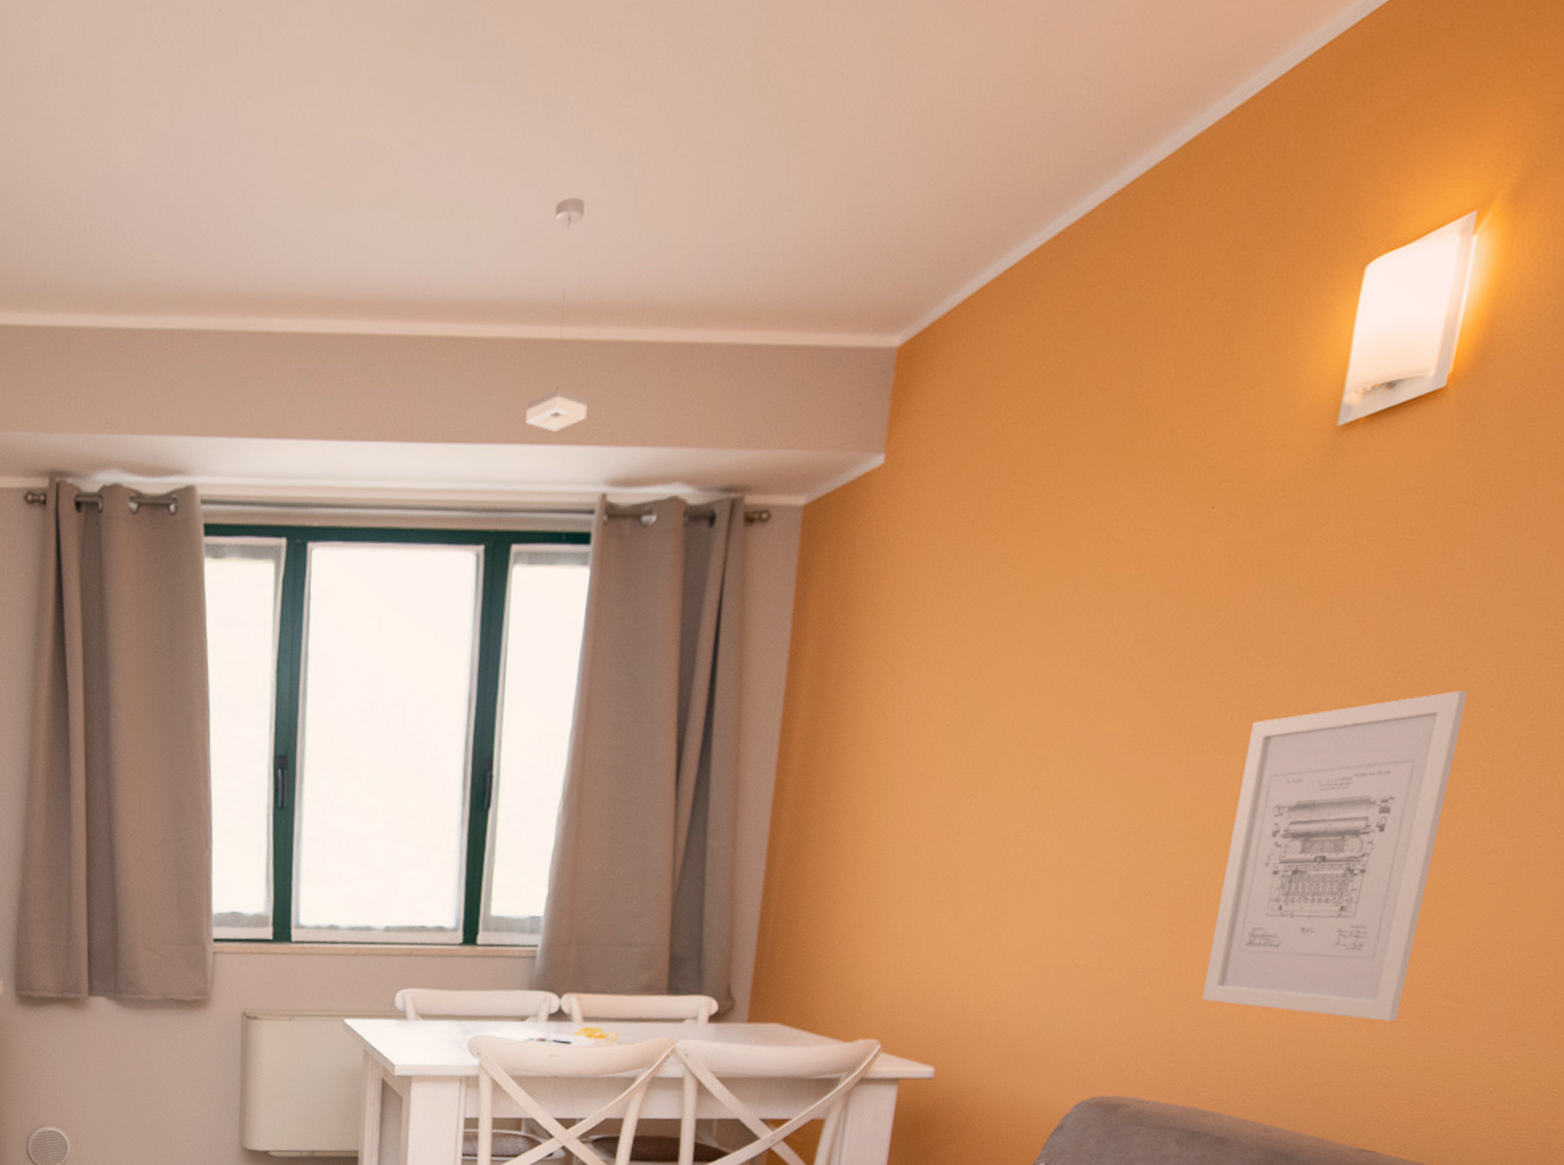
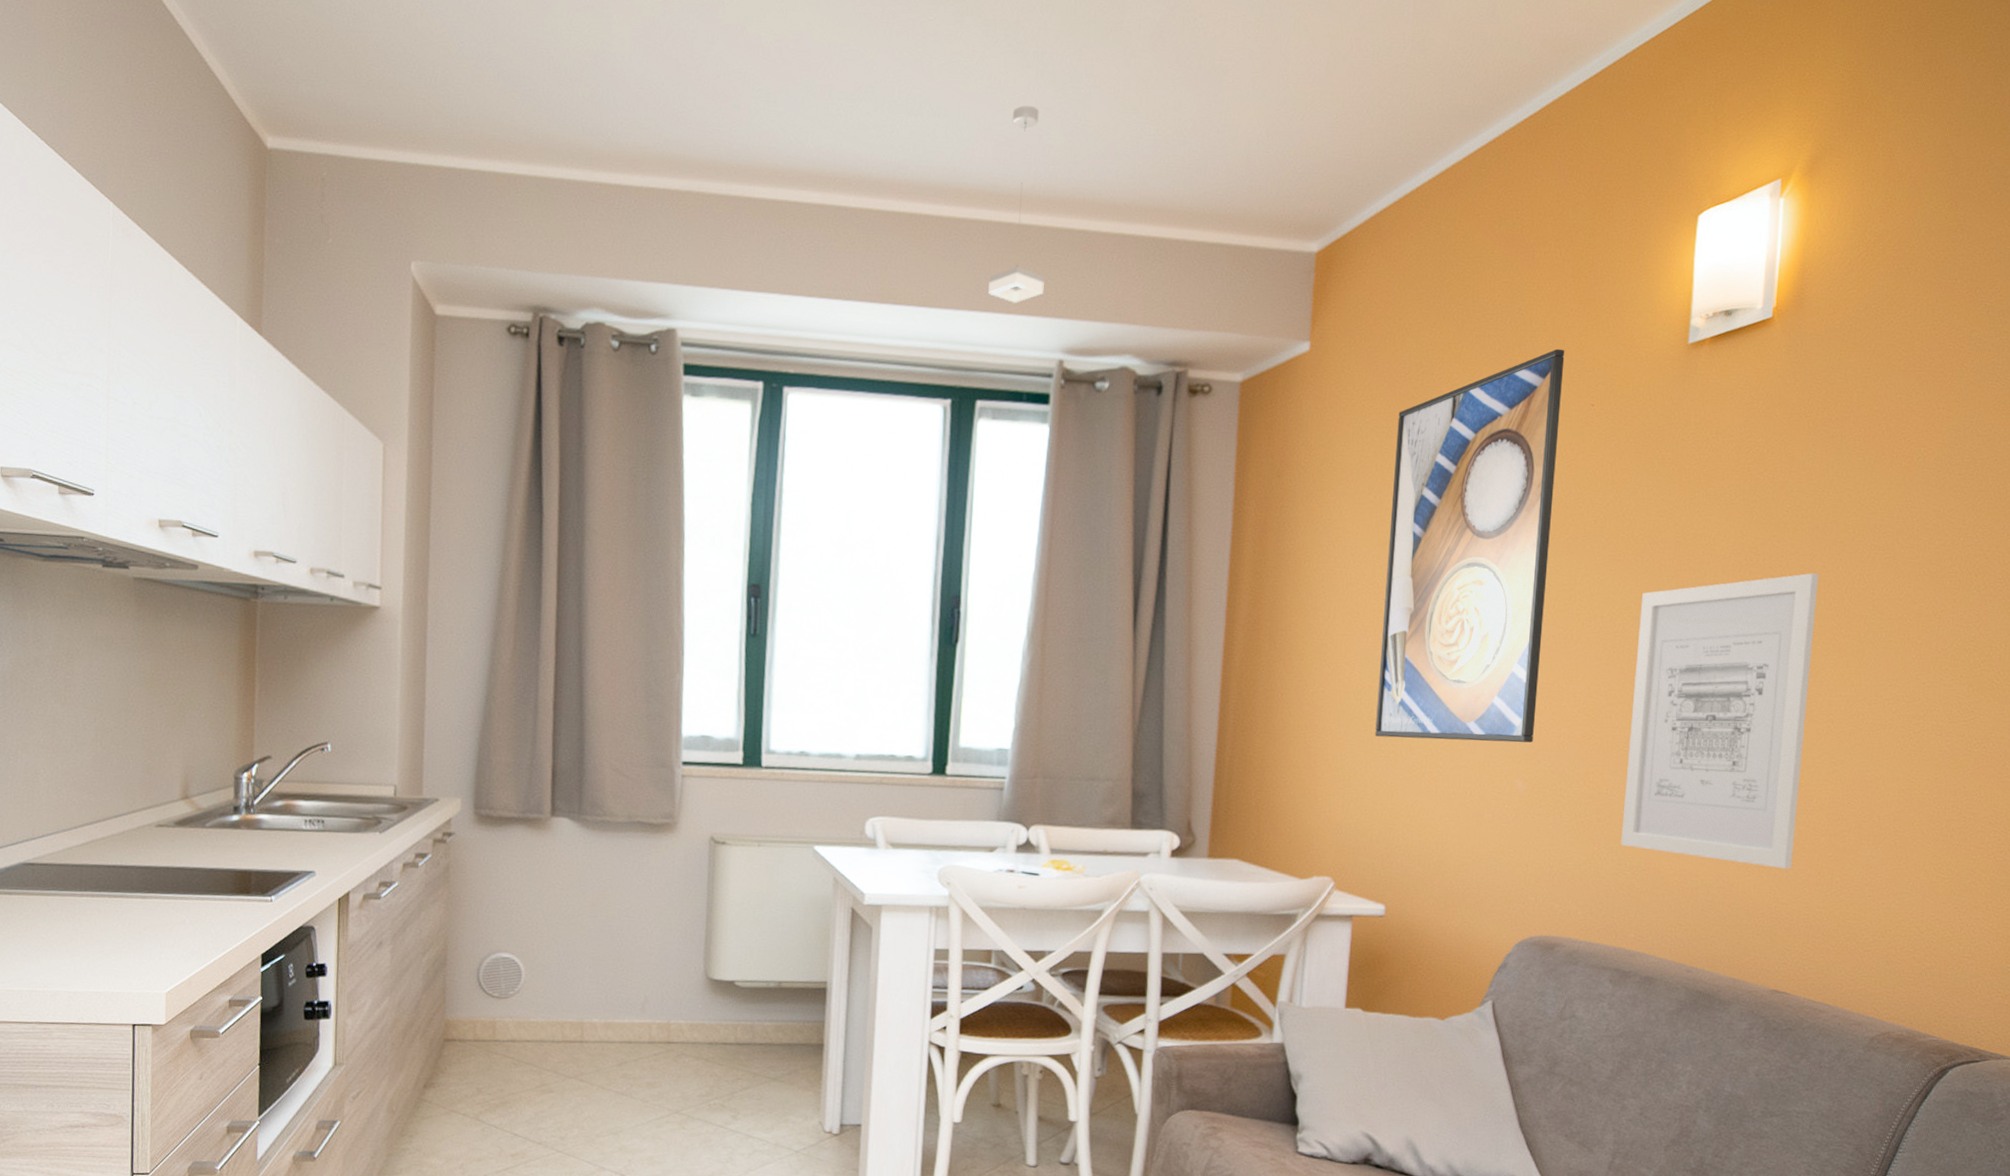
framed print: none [934,442,1186,893] -> present [1375,348,1565,743]

